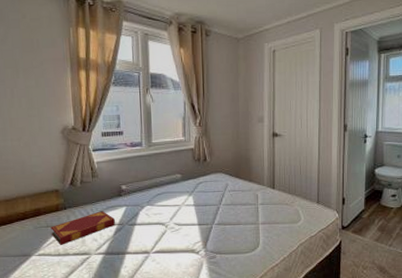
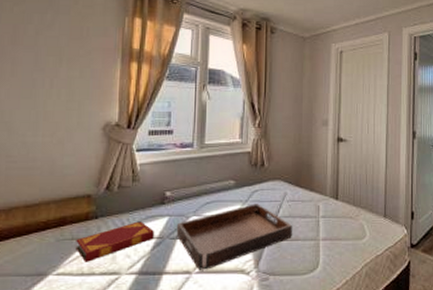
serving tray: none [133,194,235,250] -> present [176,204,293,270]

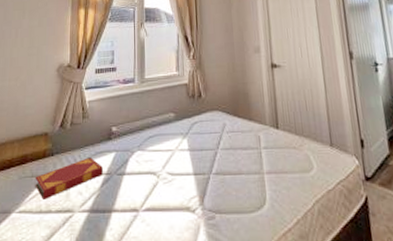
serving tray: present [176,204,293,270] -> none [123,136,235,208]

